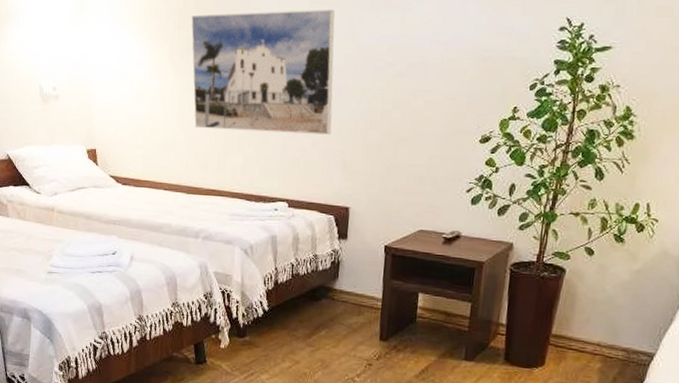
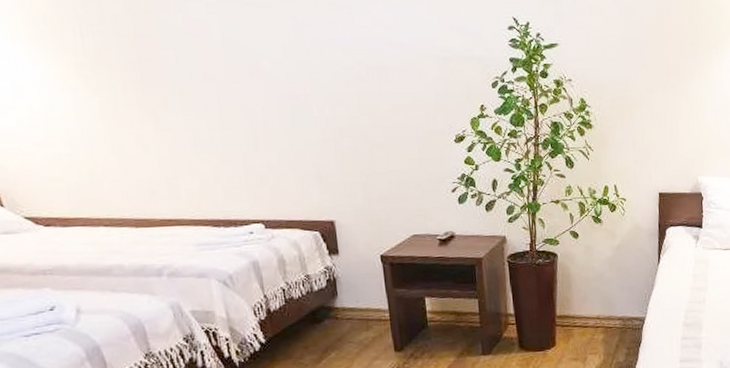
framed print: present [191,9,335,135] -> none [95,11,298,152]

